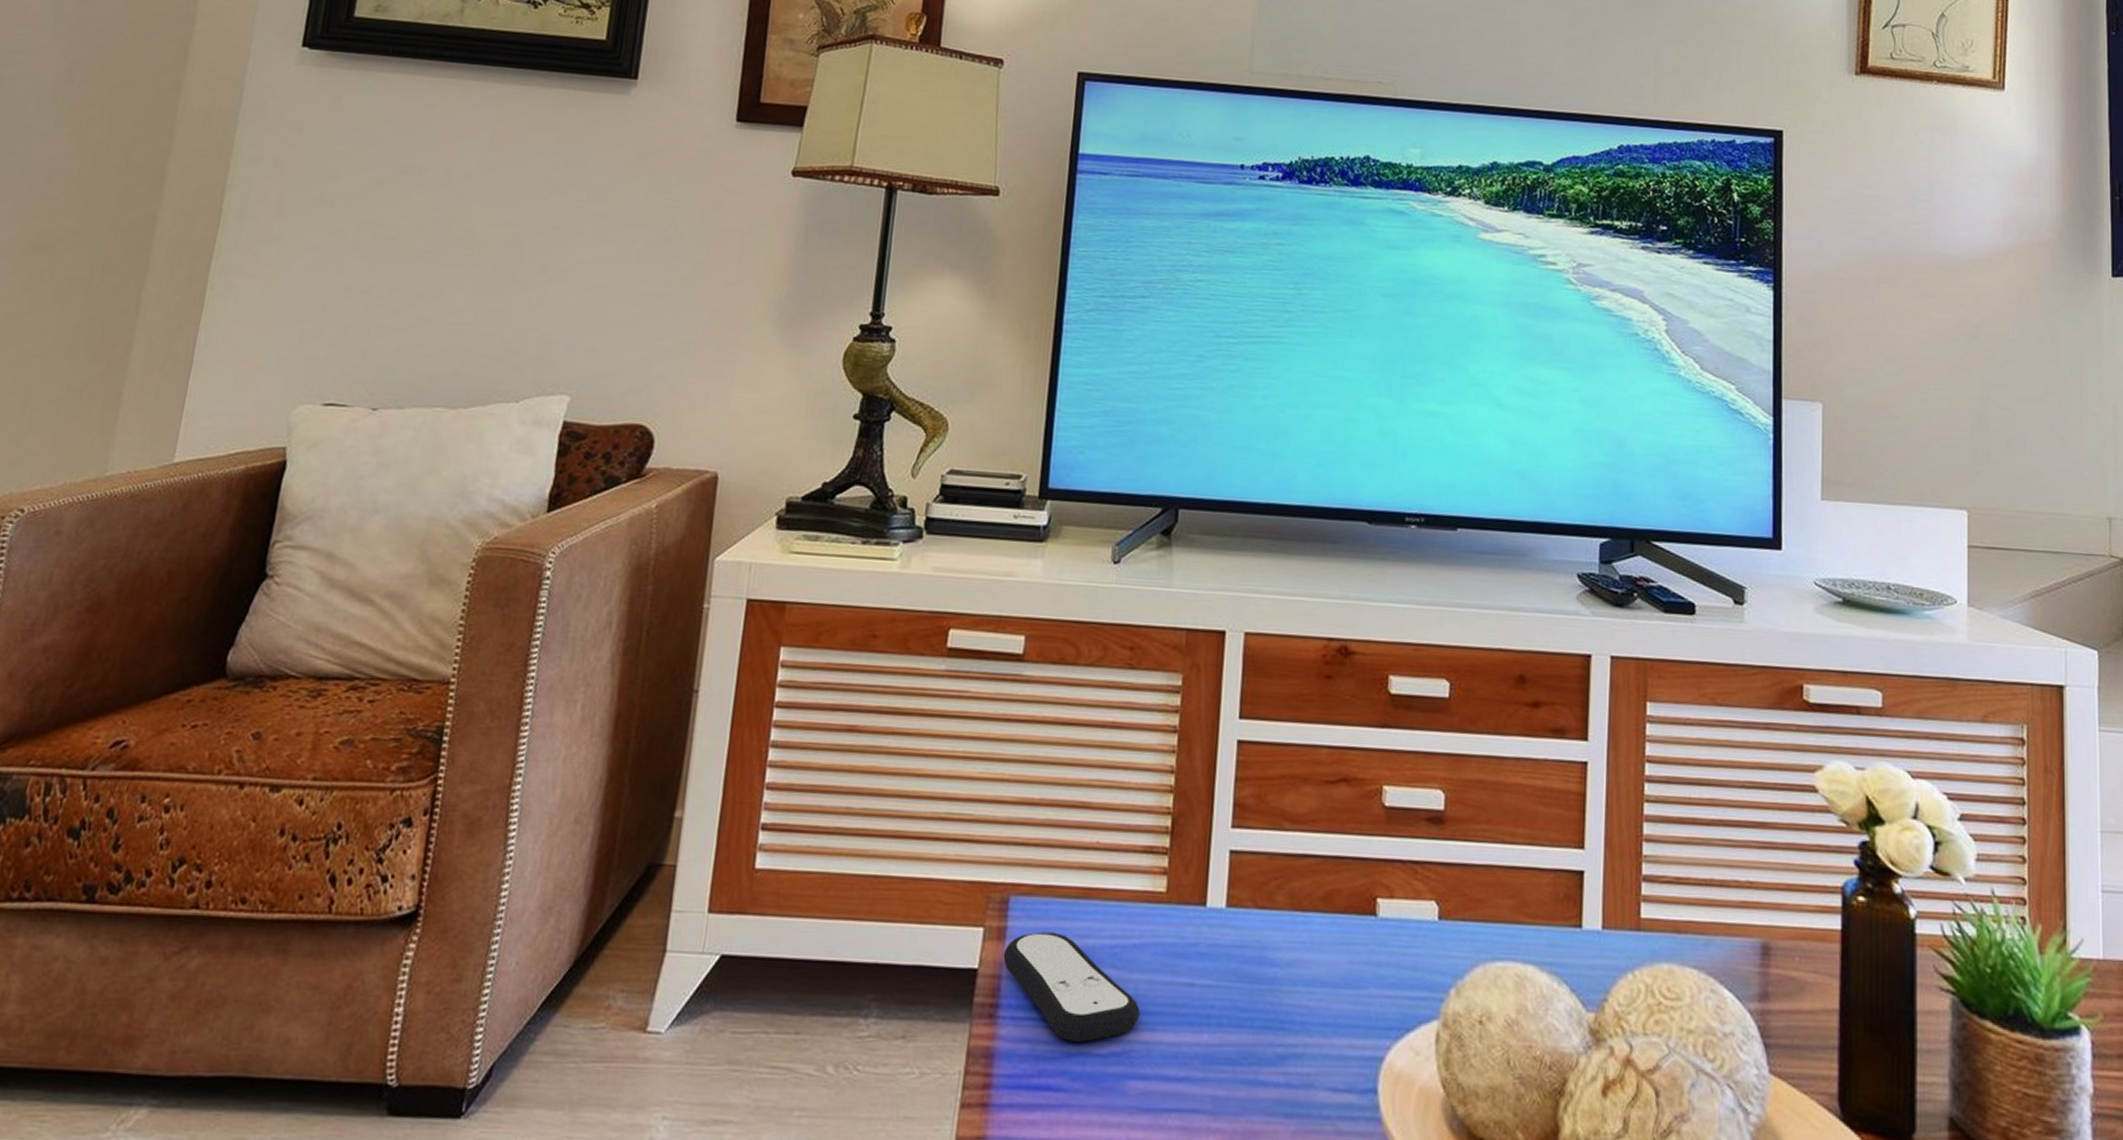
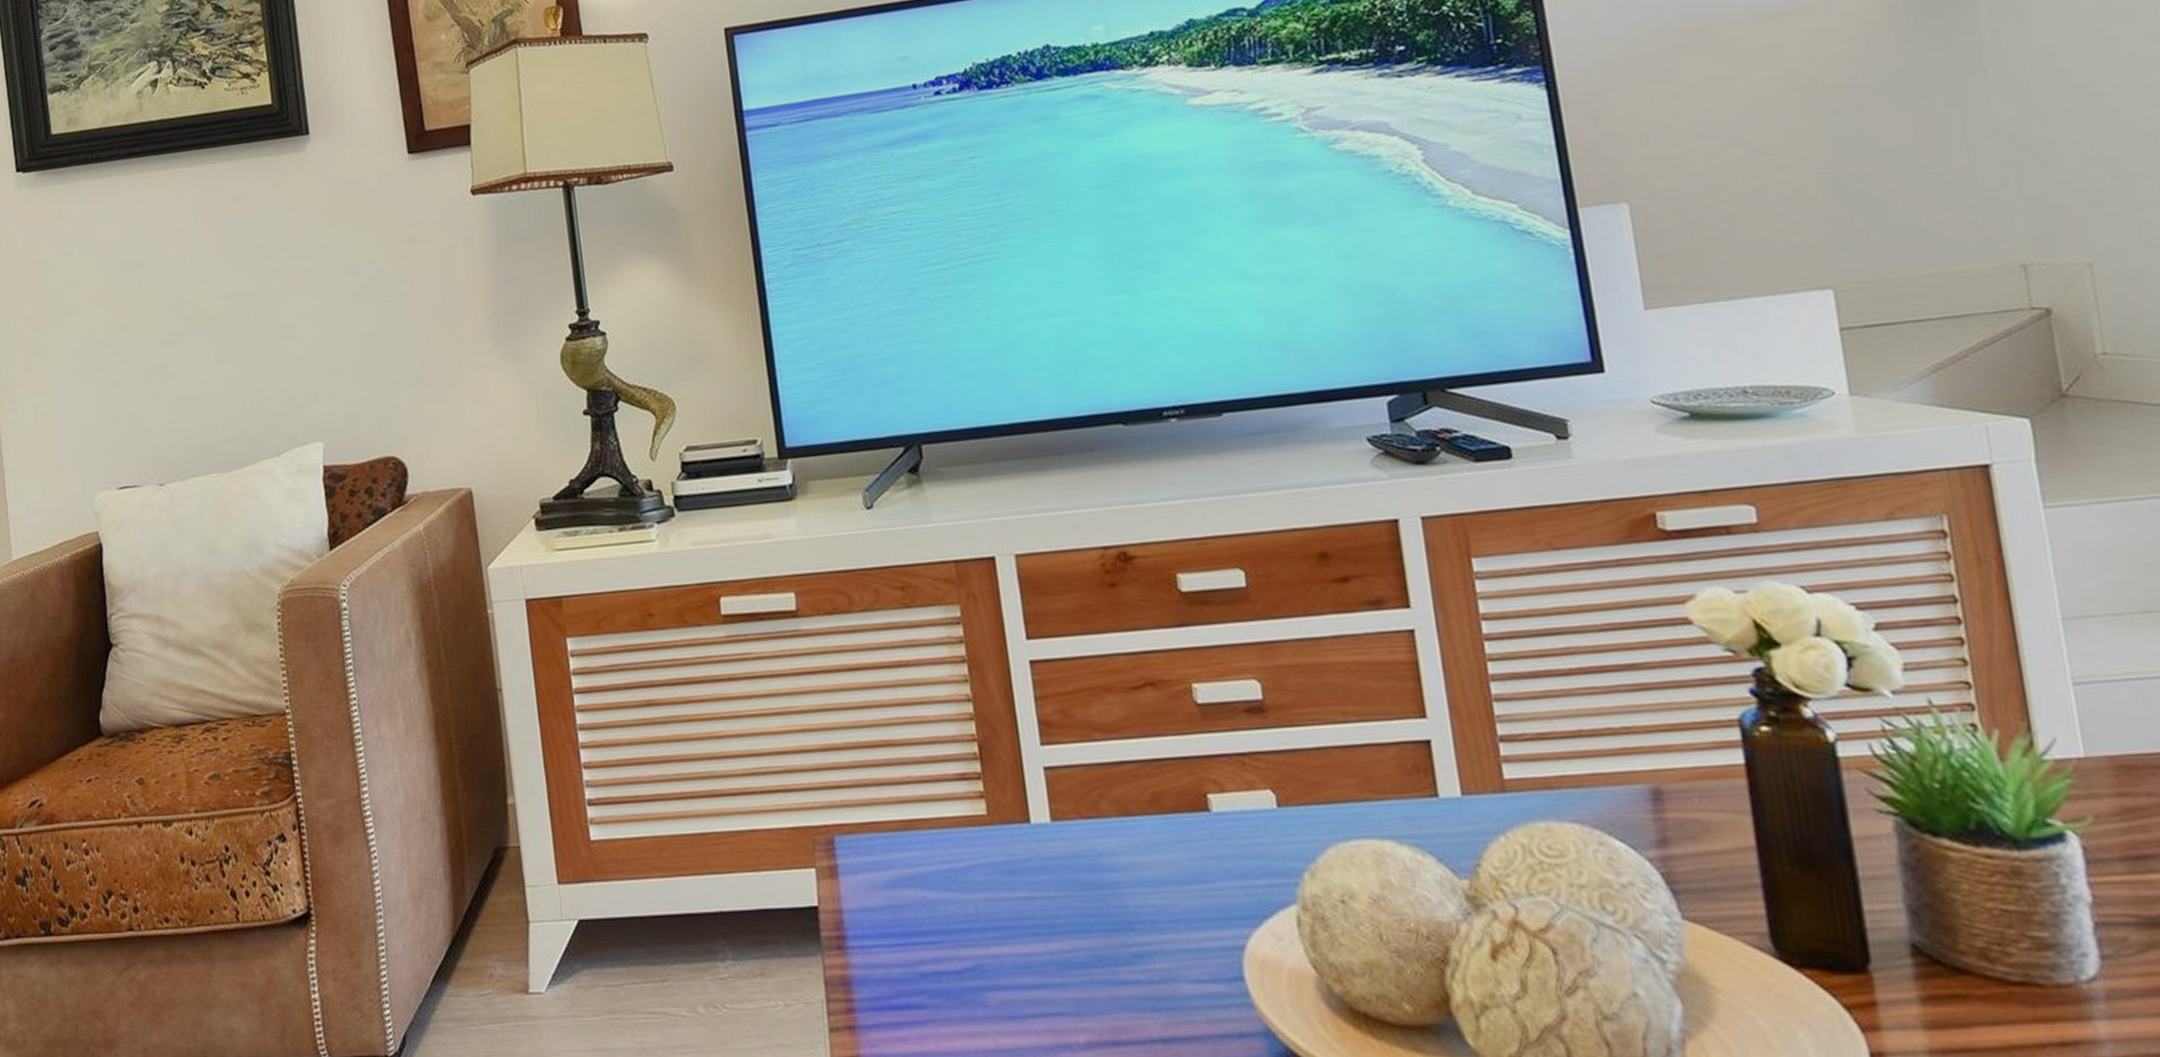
remote control: present [1003,932,1140,1042] -> none [839,864,986,962]

